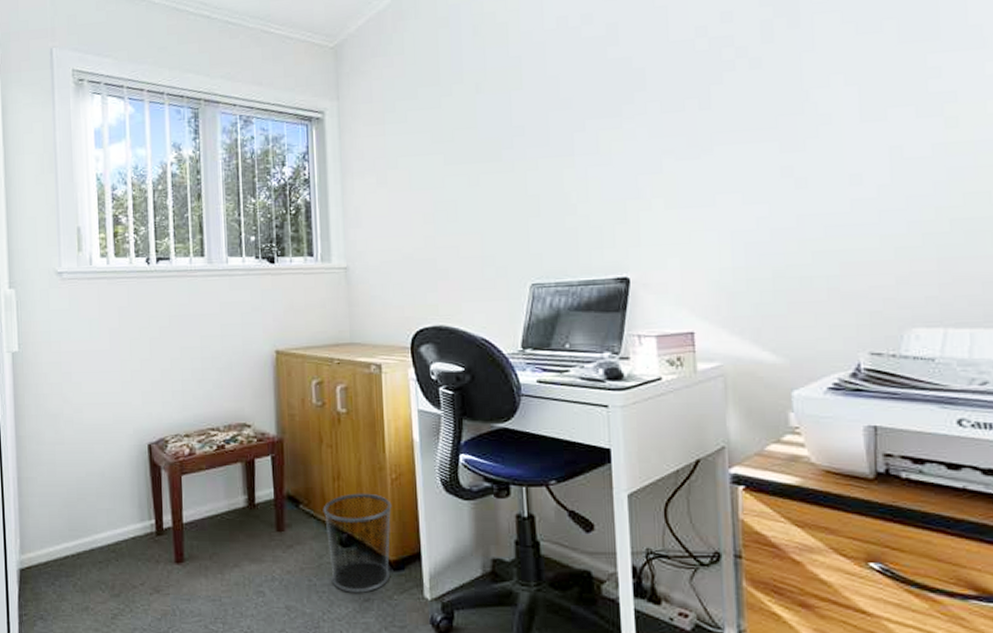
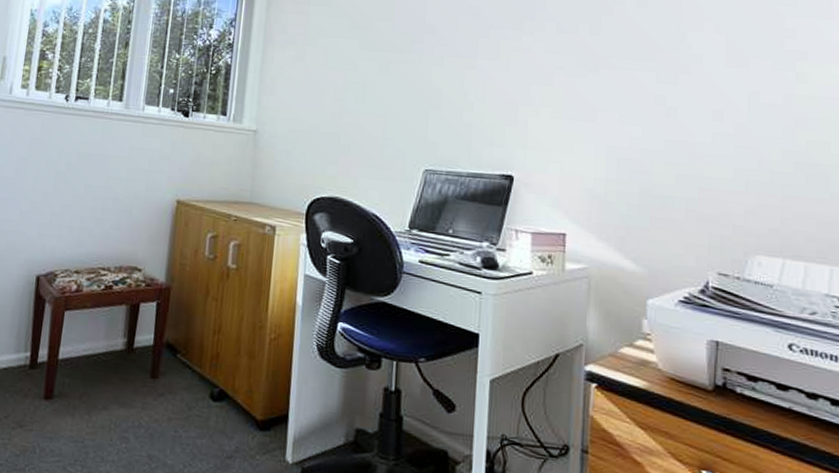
waste bin: present [323,493,392,593] -> none [197,348,267,450]

